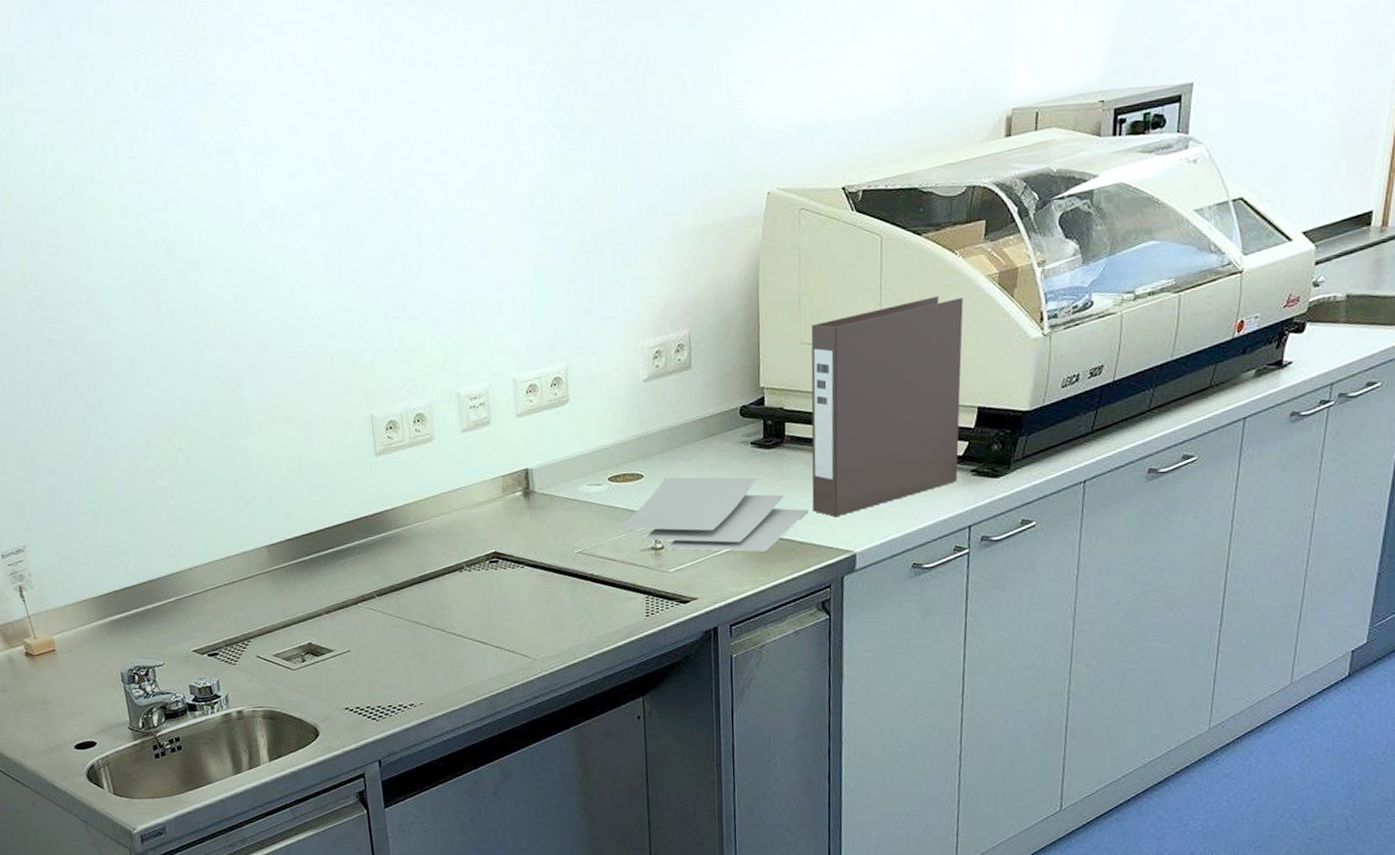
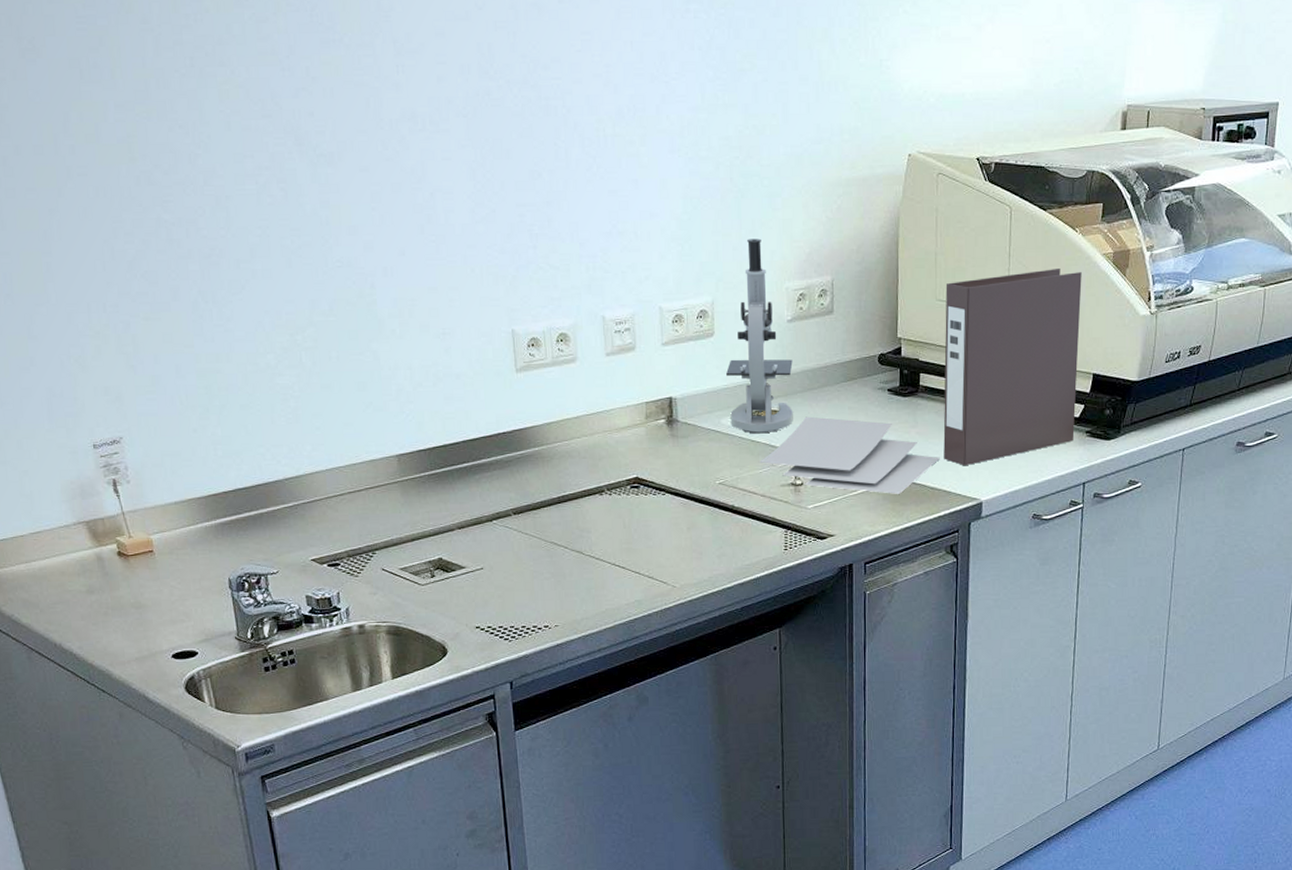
microscope: none [582,298,652,499] -> present [726,238,793,434]

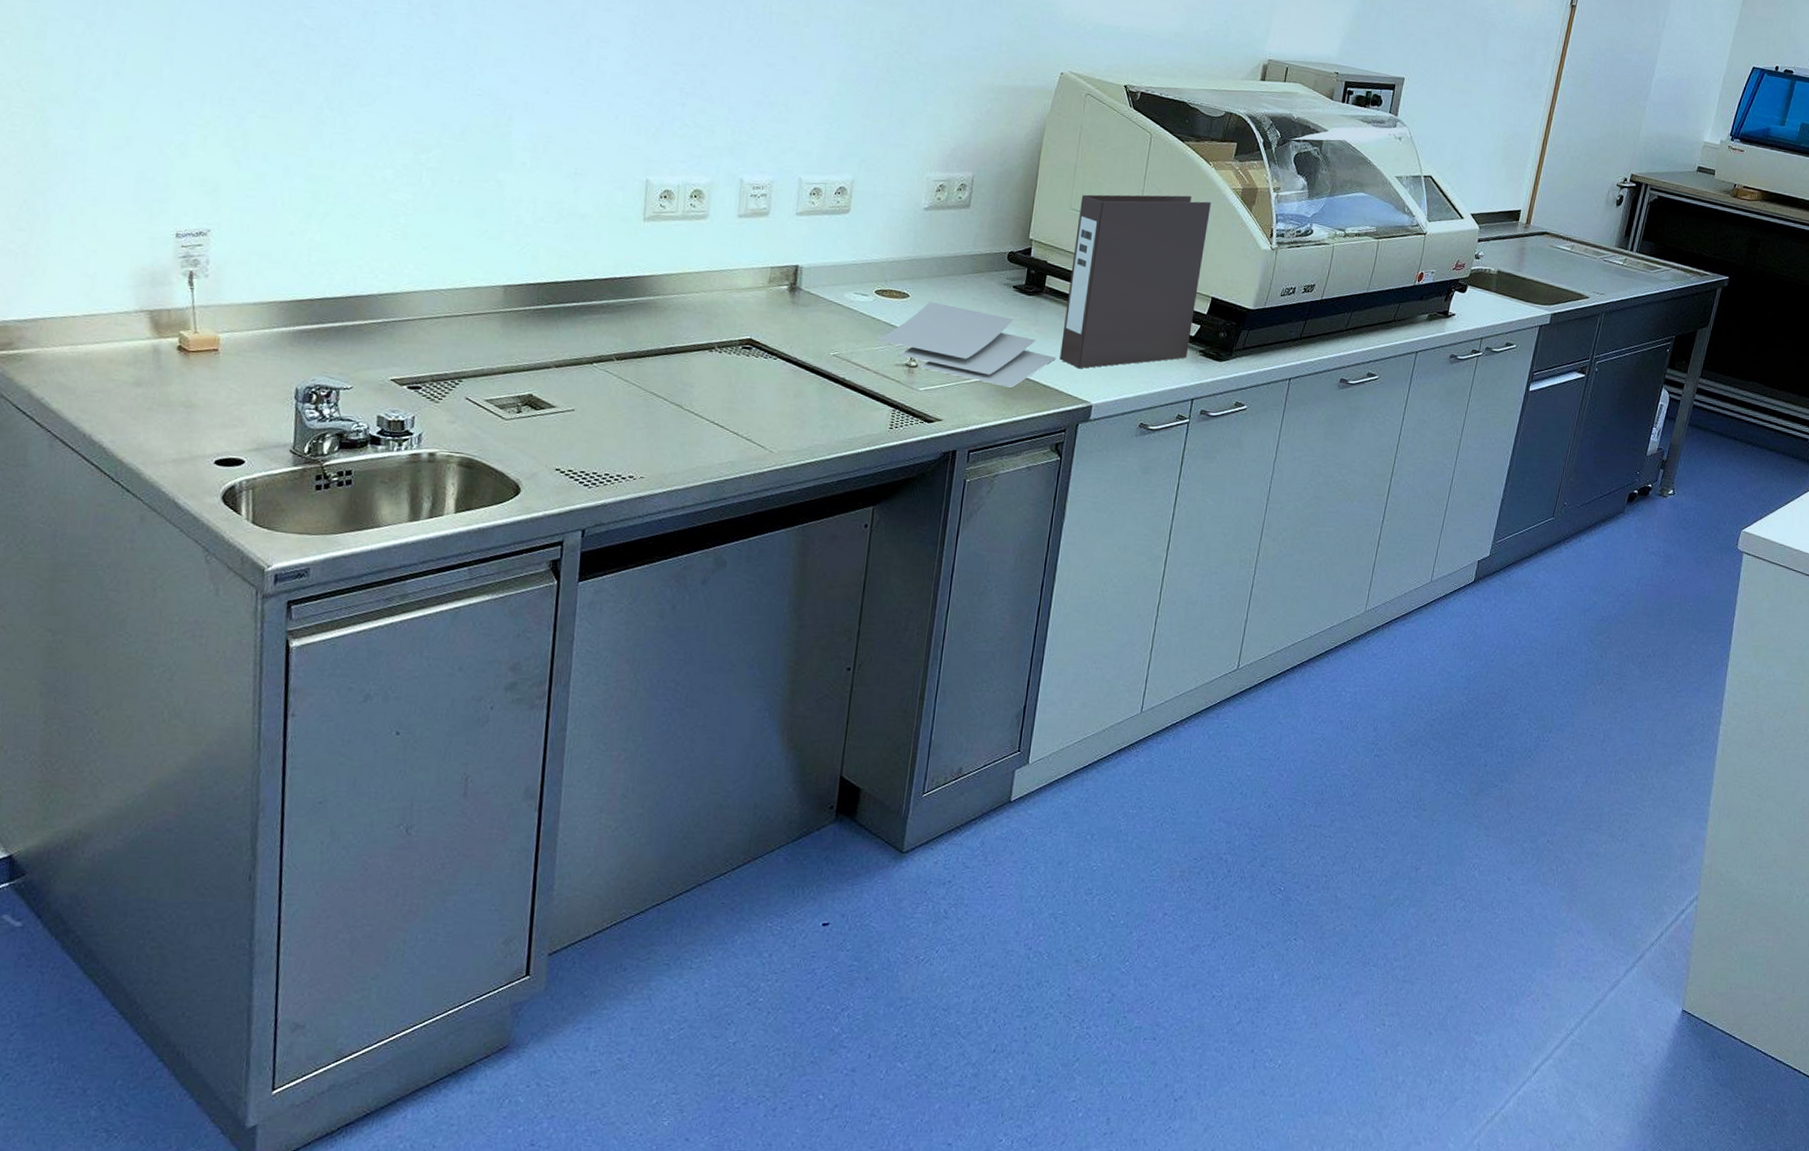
microscope: present [726,238,793,434] -> none [853,127,924,313]

